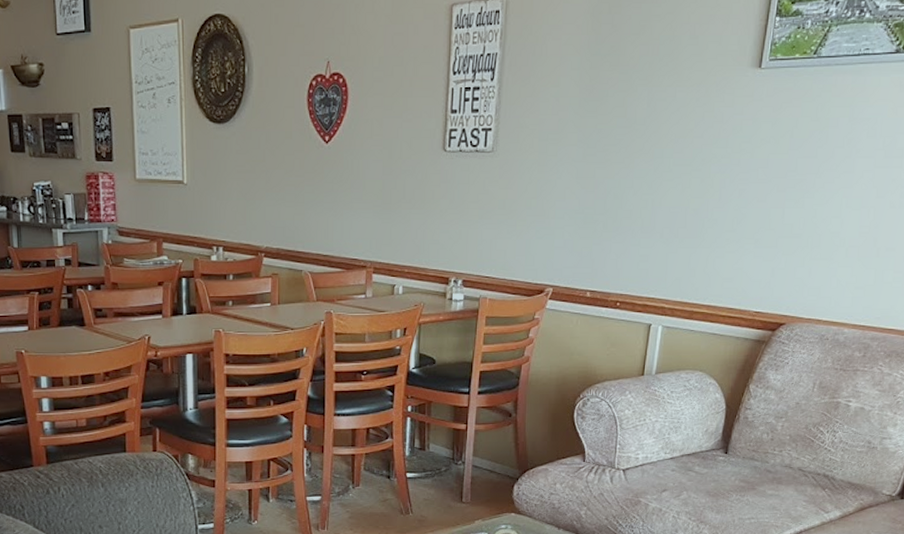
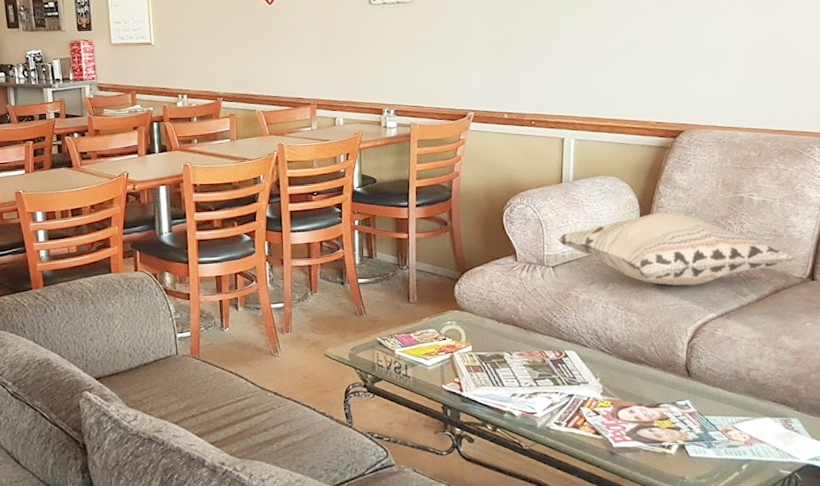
decorative pillow: none [632,415,888,498] -> present [557,212,796,286]

